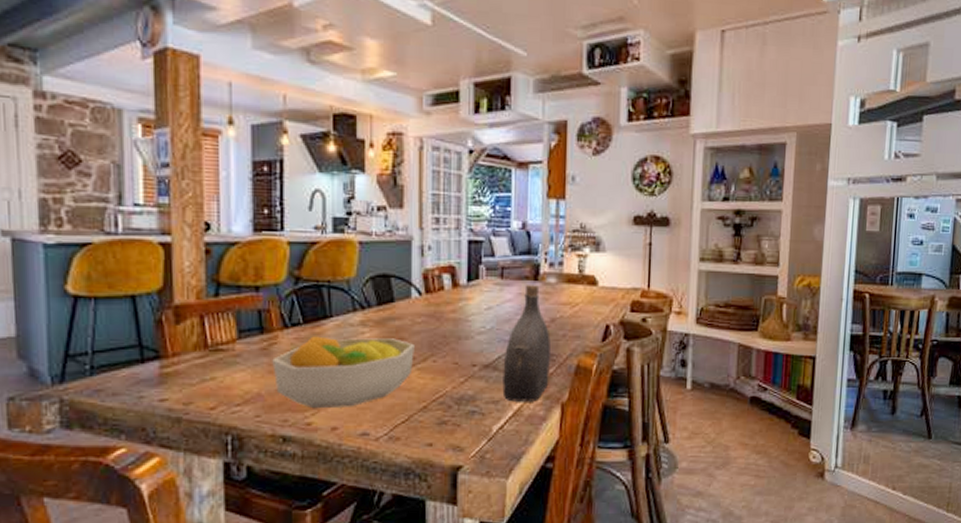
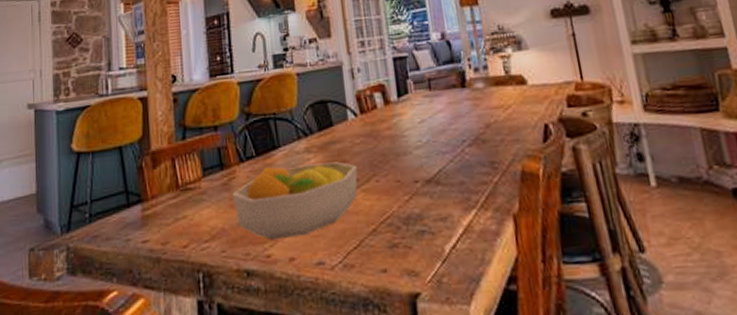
water jug: present [502,285,551,402] -> none [444,92,495,217]

